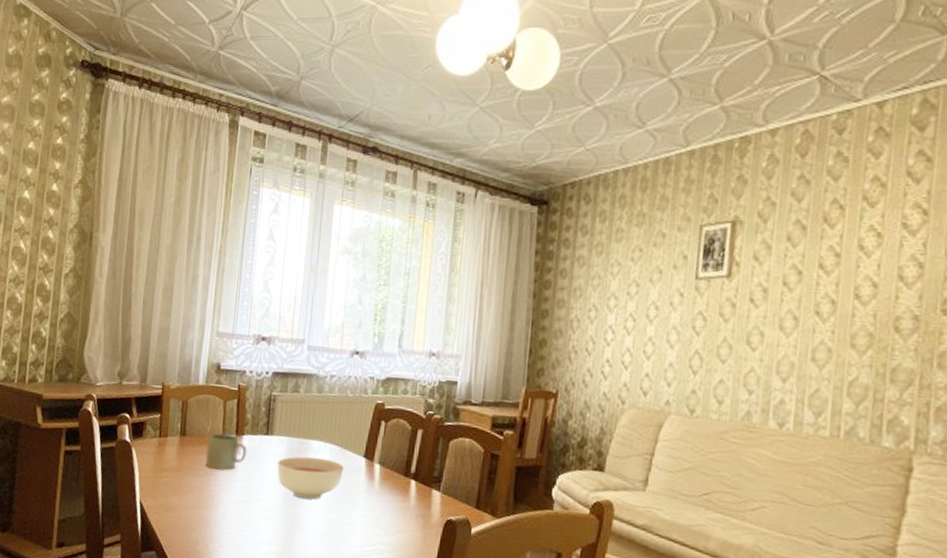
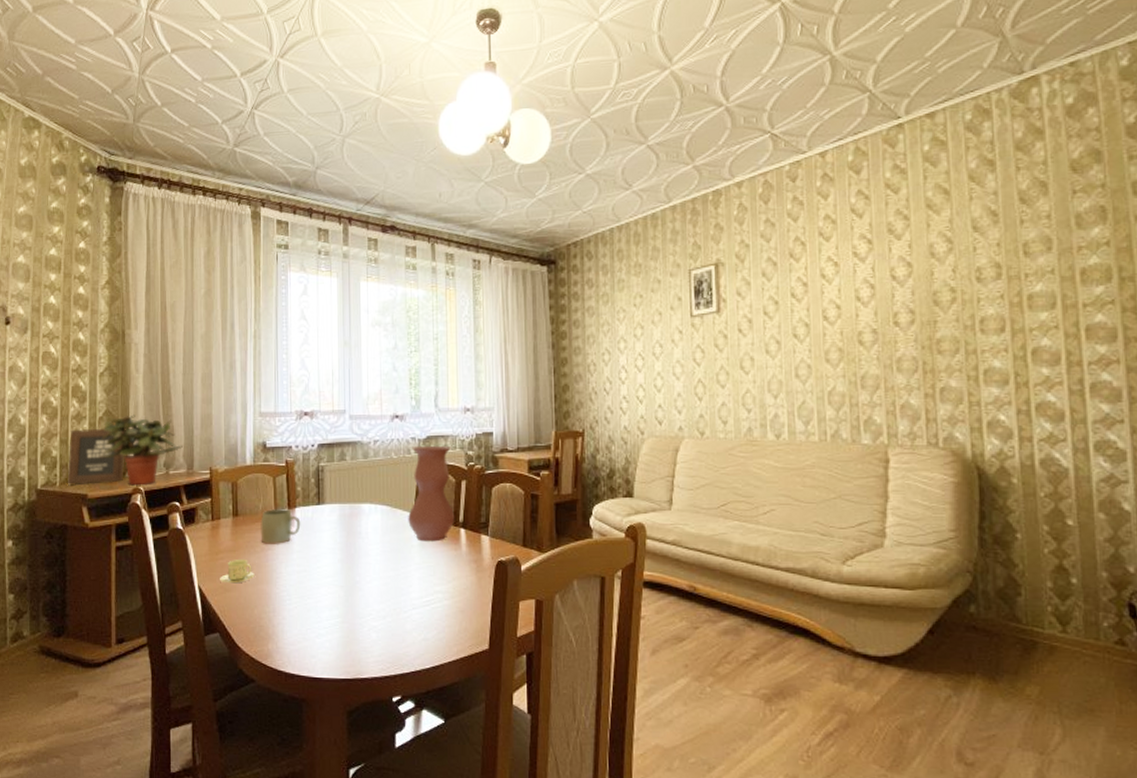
picture frame: none [24,328,84,386] -> present [67,428,125,486]
potted plant: none [56,320,138,393] -> present [98,414,183,486]
cup and saucer: none [161,479,196,505] -> present [220,558,255,584]
bowl: present [277,456,344,500] -> none [332,519,396,560]
vase: none [357,387,411,490] -> present [408,445,455,542]

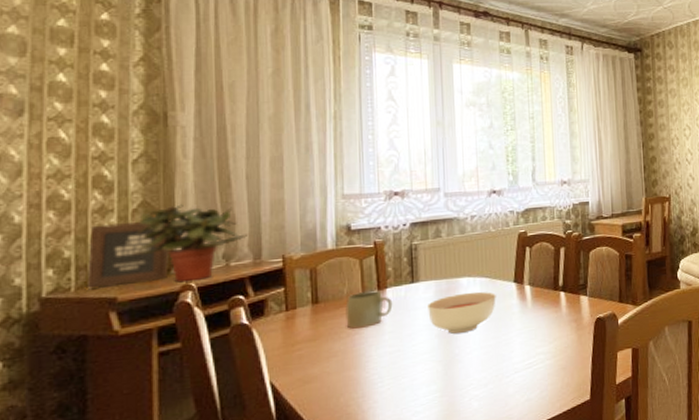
cup and saucer: present [220,558,255,584] -> none [297,346,340,375]
bowl: none [332,519,396,560] -> present [428,291,496,334]
vase: present [408,445,455,542] -> none [508,216,555,308]

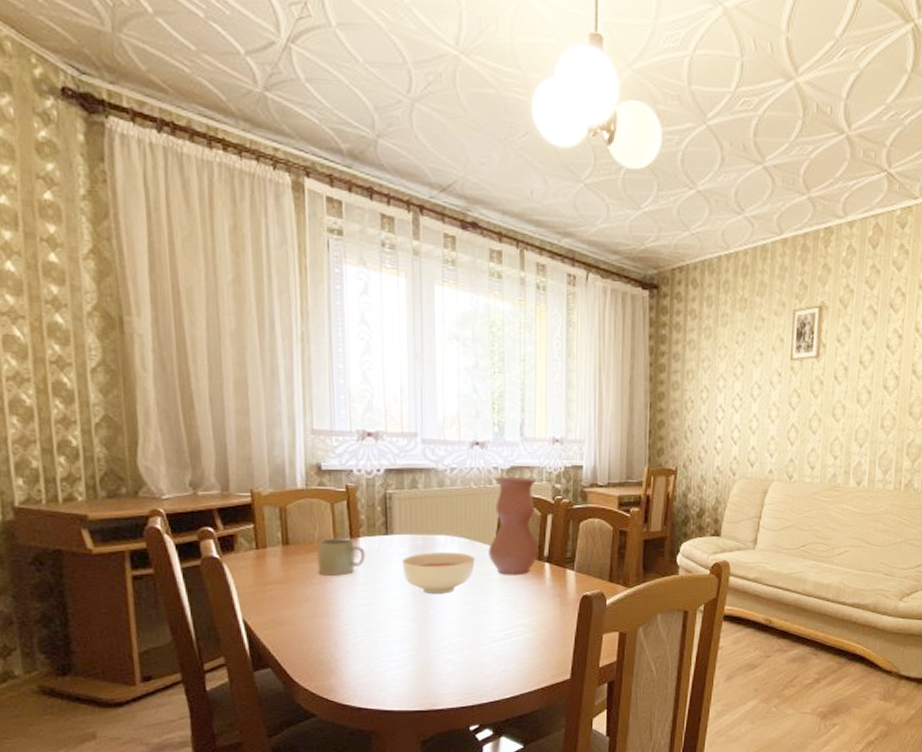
picture frame: present [86,222,169,289] -> none [55,436,136,504]
potted plant: present [131,204,247,283] -> none [98,423,213,507]
vase: none [508,216,555,308] -> present [488,476,540,576]

